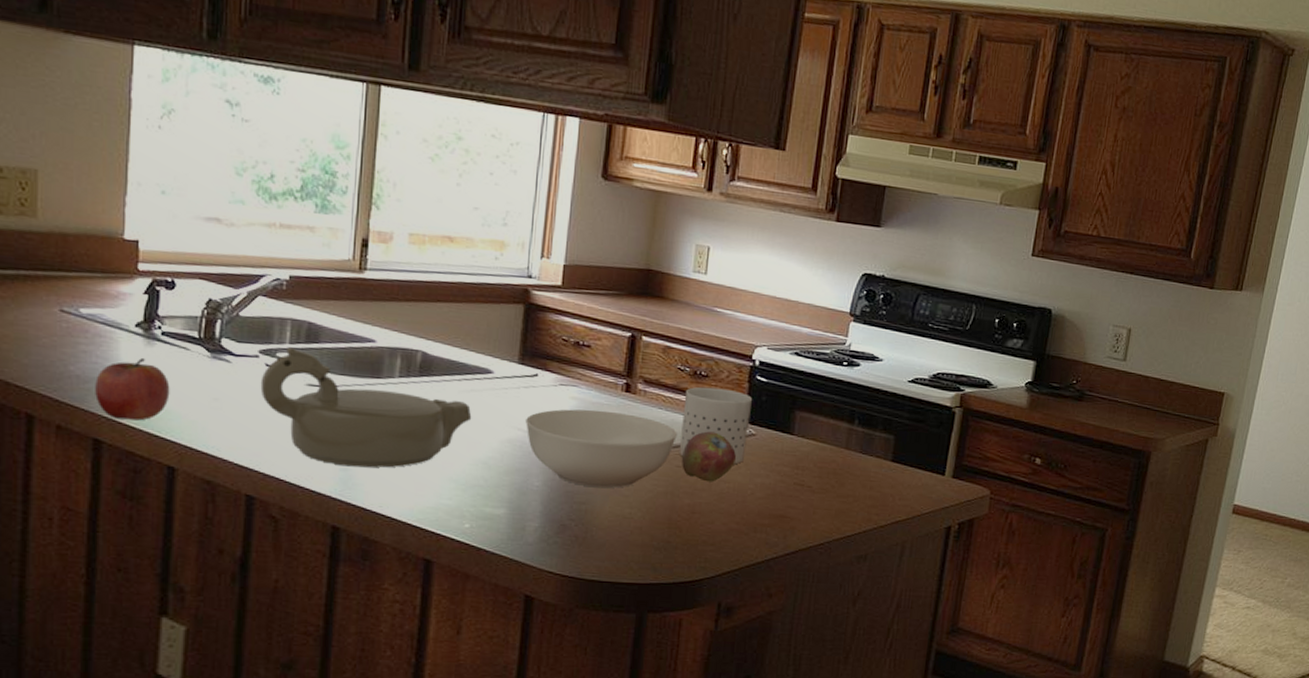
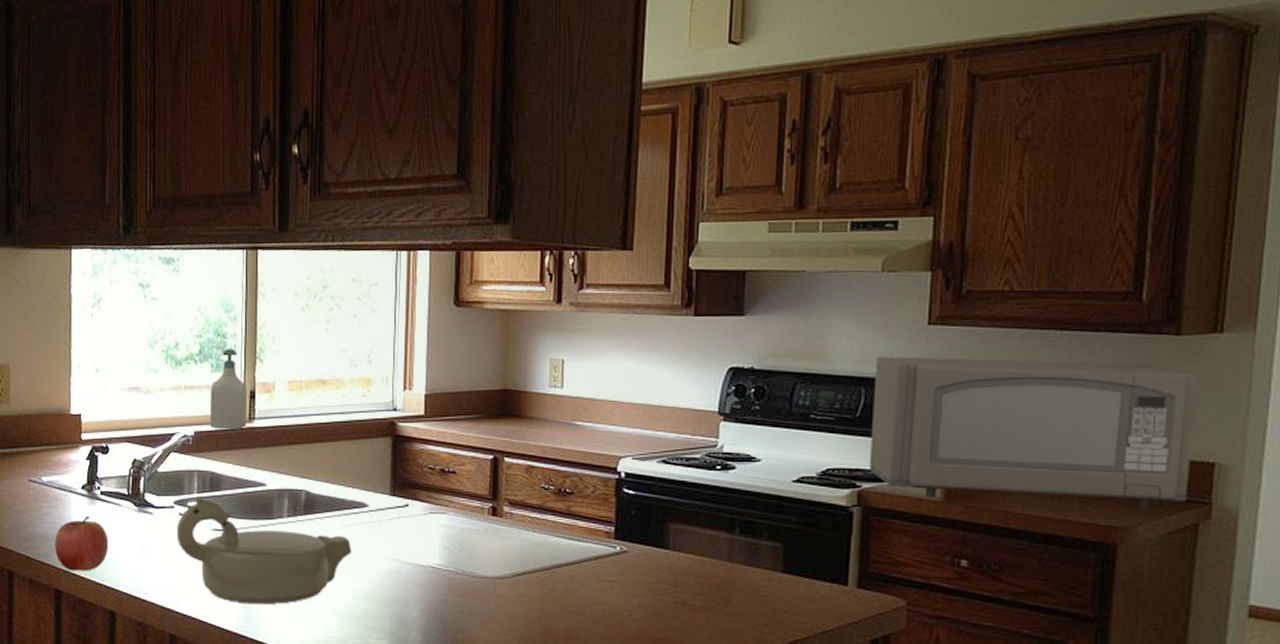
soap bottle: none [309,189,359,279] -> present [209,349,248,429]
bowl: present [526,409,677,489] -> none [401,536,546,616]
mug: present [678,386,752,464] -> none [549,504,620,584]
fruit: present [681,431,737,482] -> none [552,551,610,605]
microwave: none [972,279,1222,426] -> present [869,356,1199,509]

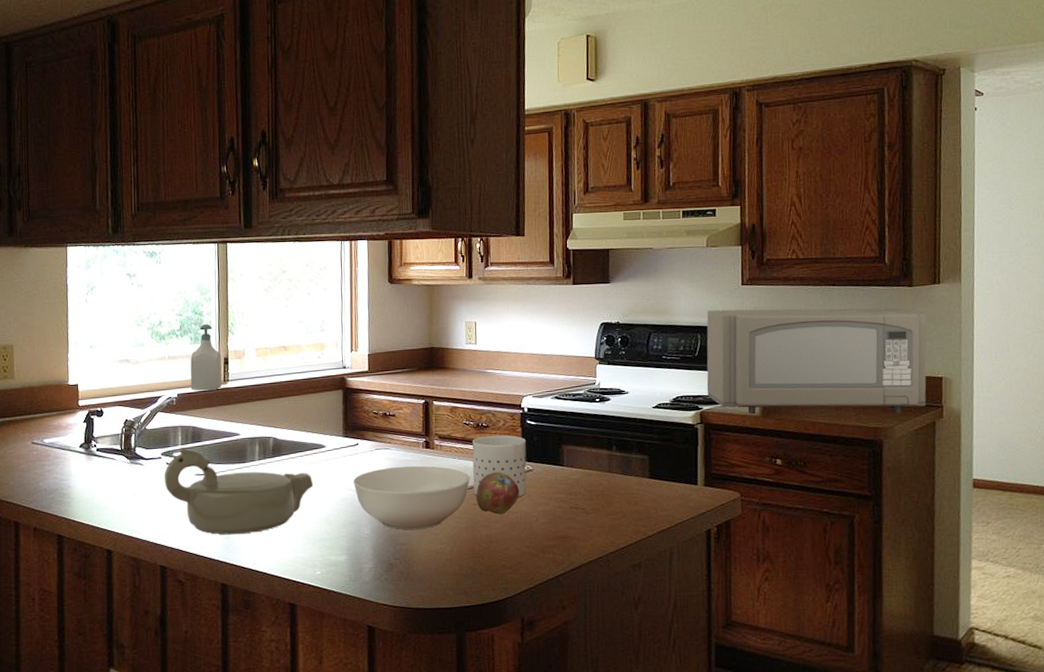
fruit: present [55,515,109,571] -> none [56,469,105,518]
bowl: none [401,536,546,616] -> present [353,465,470,530]
mug: none [549,504,620,584] -> present [472,435,527,496]
fruit: none [552,551,610,605] -> present [475,472,520,515]

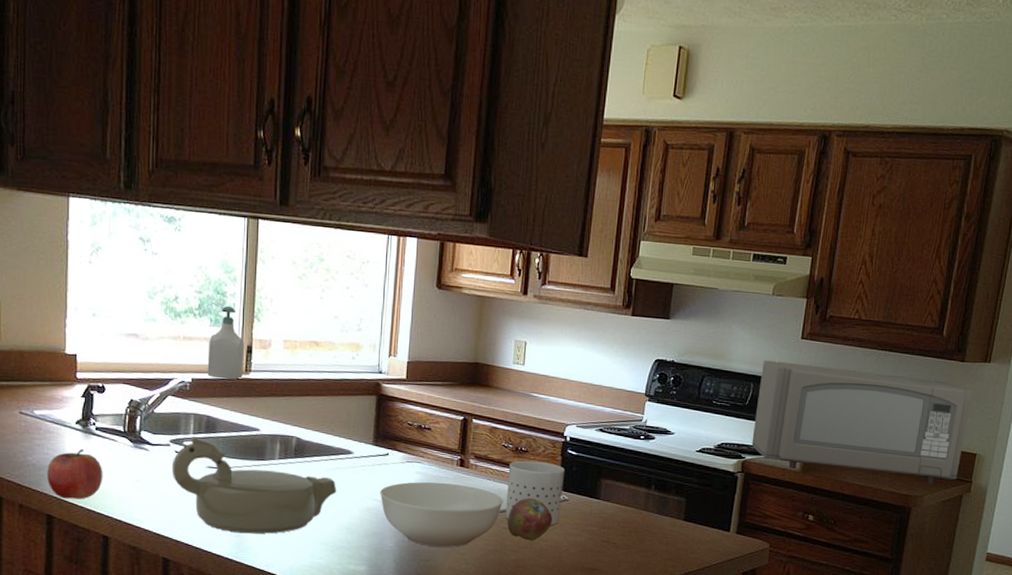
fruit: none [56,469,105,518] -> present [47,448,103,499]

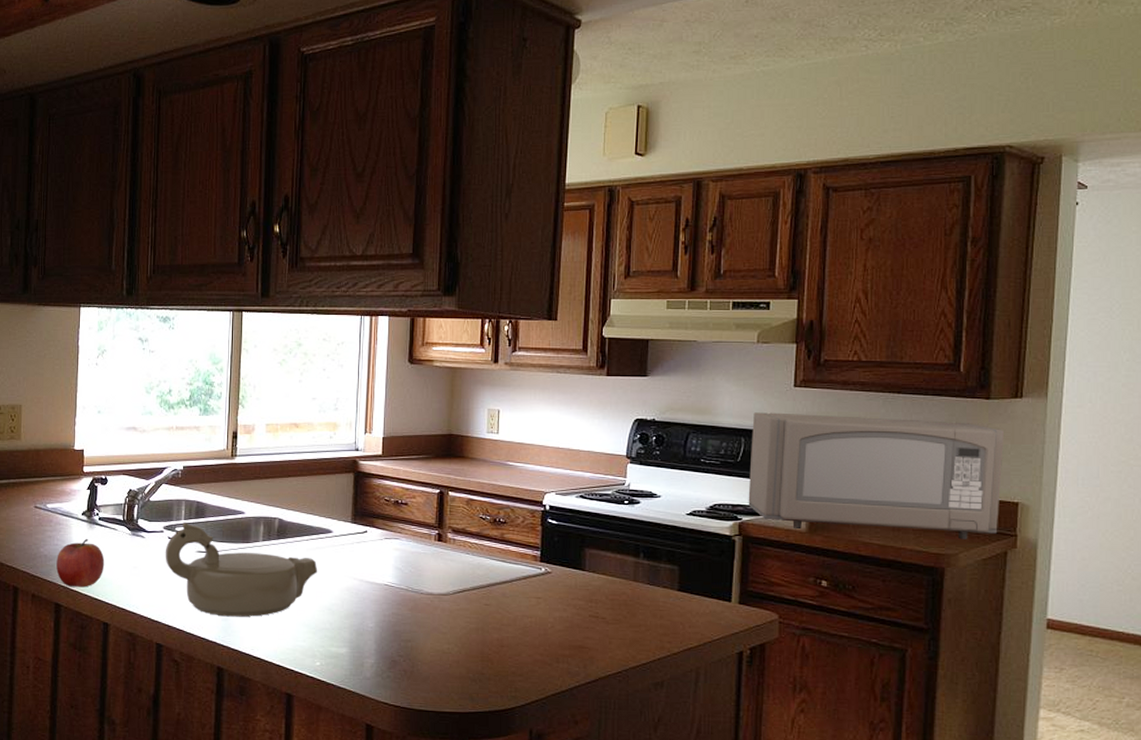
soap bottle: present [207,306,245,380] -> none [197,396,231,465]
bowl: present [380,482,503,548] -> none [360,558,483,627]
mug: present [505,460,564,525] -> none [486,532,545,600]
fruit: present [507,498,553,541] -> none [488,572,536,618]

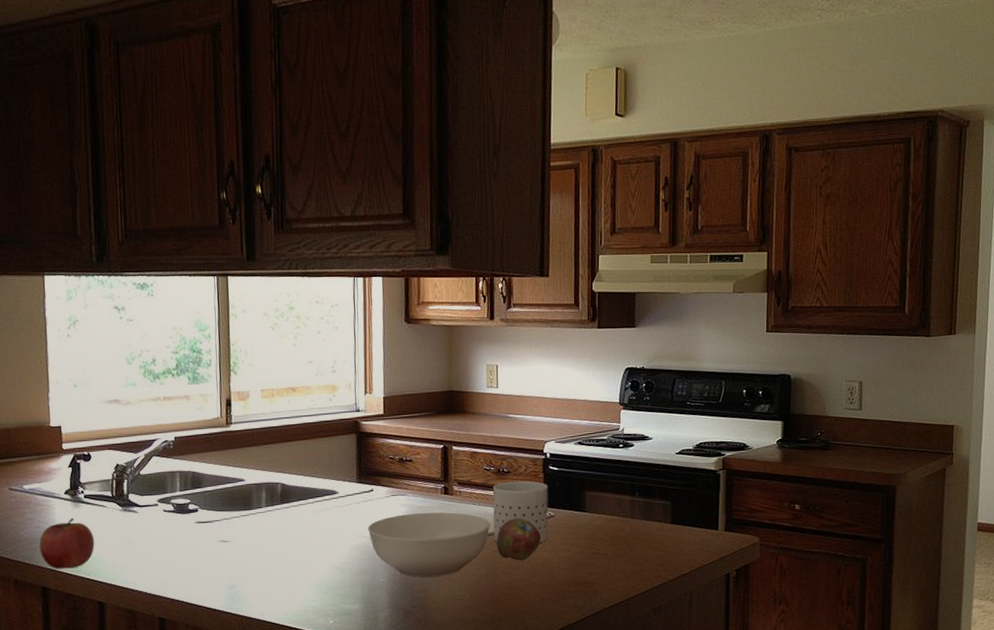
teapot: present [165,522,318,617] -> none [161,494,326,585]
bowl: none [360,558,483,627] -> present [368,512,490,578]
mug: none [486,532,545,600] -> present [492,480,549,542]
fruit: none [488,572,536,618] -> present [496,518,542,561]
microwave: present [748,412,1005,540] -> none [729,356,942,460]

